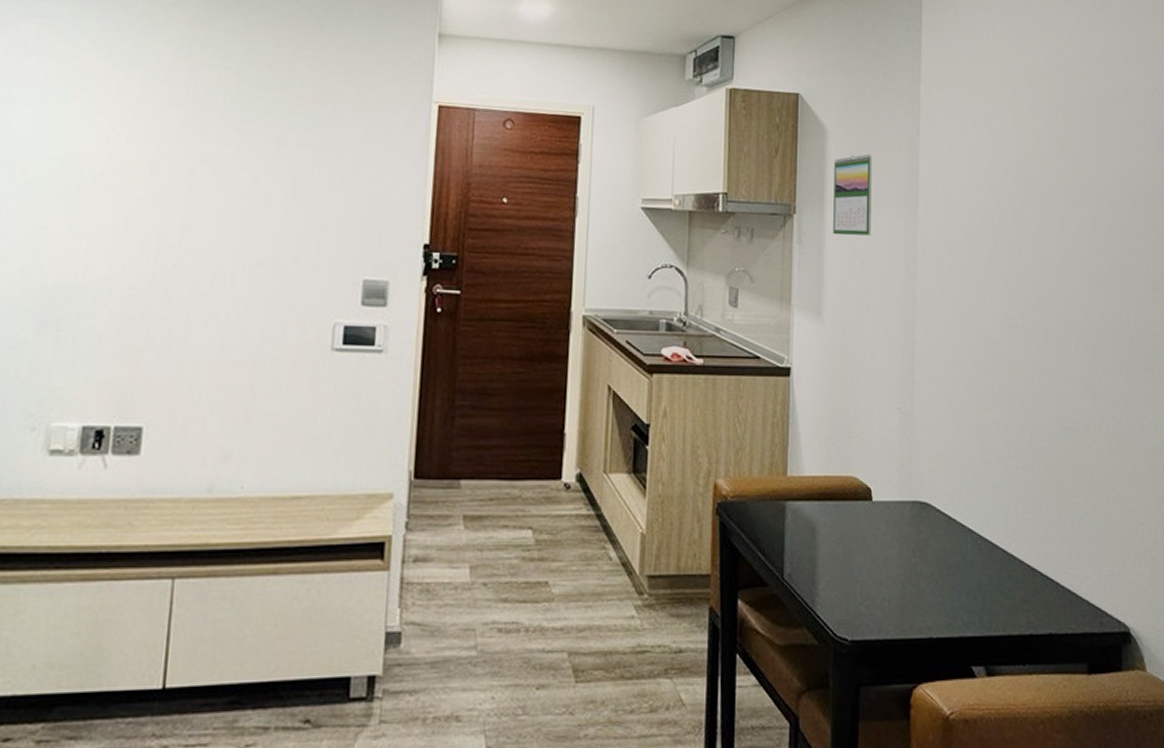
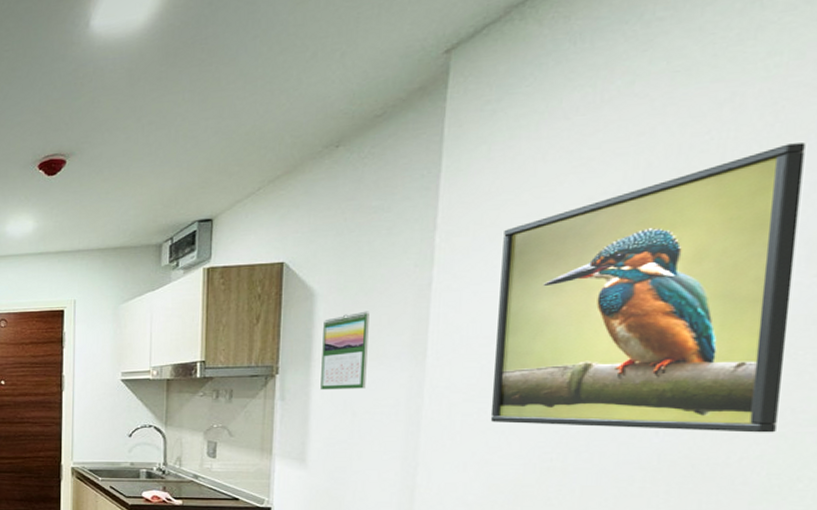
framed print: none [969,50,1153,297] -> present [490,142,806,433]

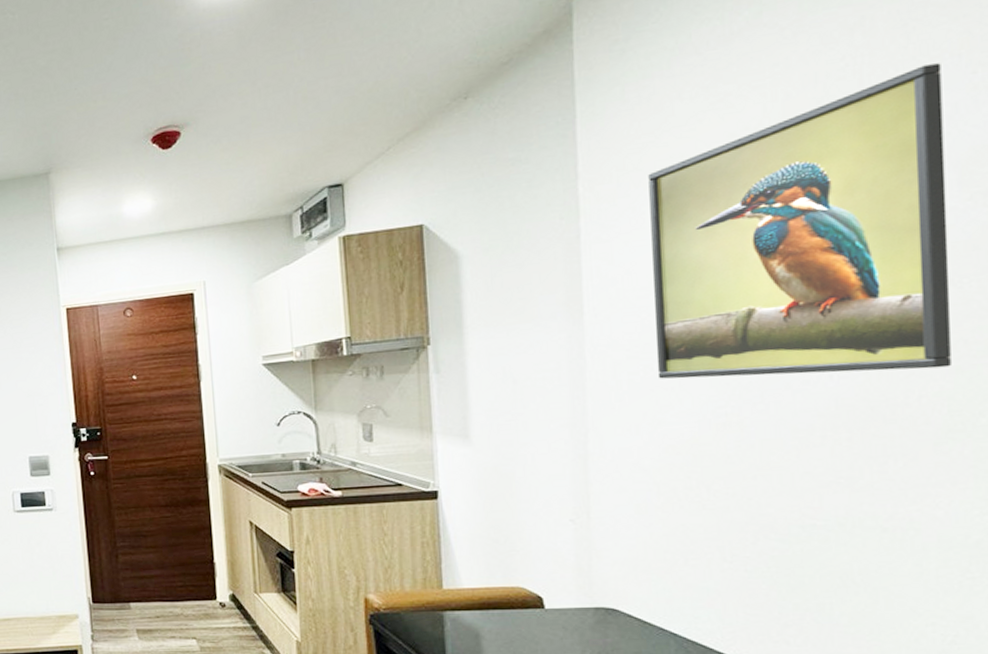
calendar: present [320,311,370,390] -> none [472,270,524,359]

